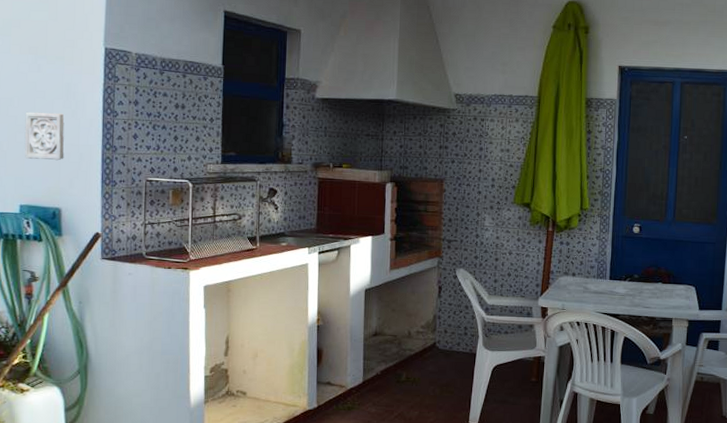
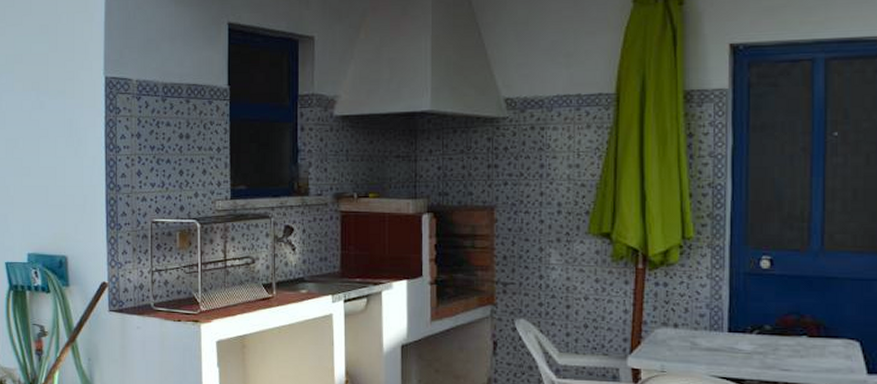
wall ornament: present [24,112,65,161] -> none [30,152,69,204]

